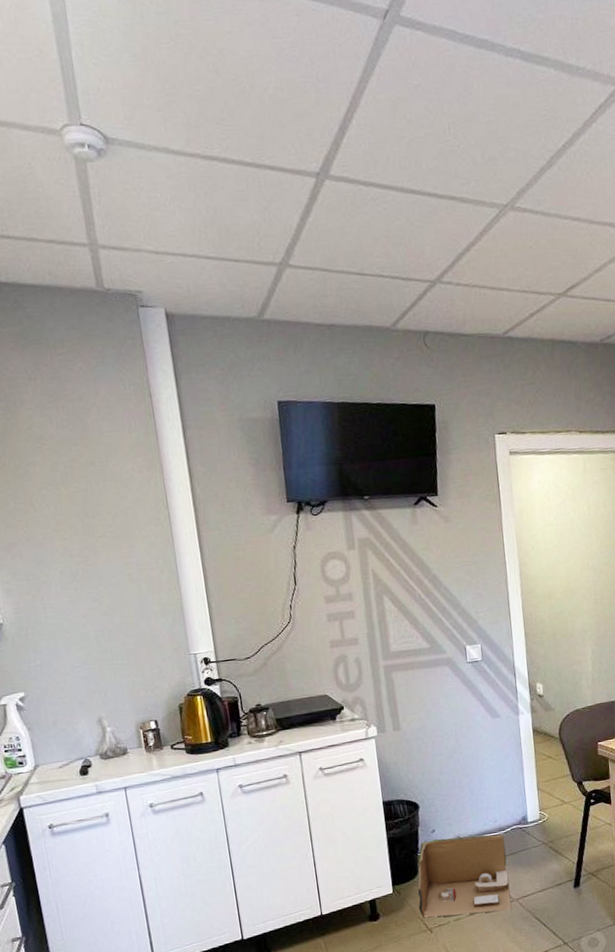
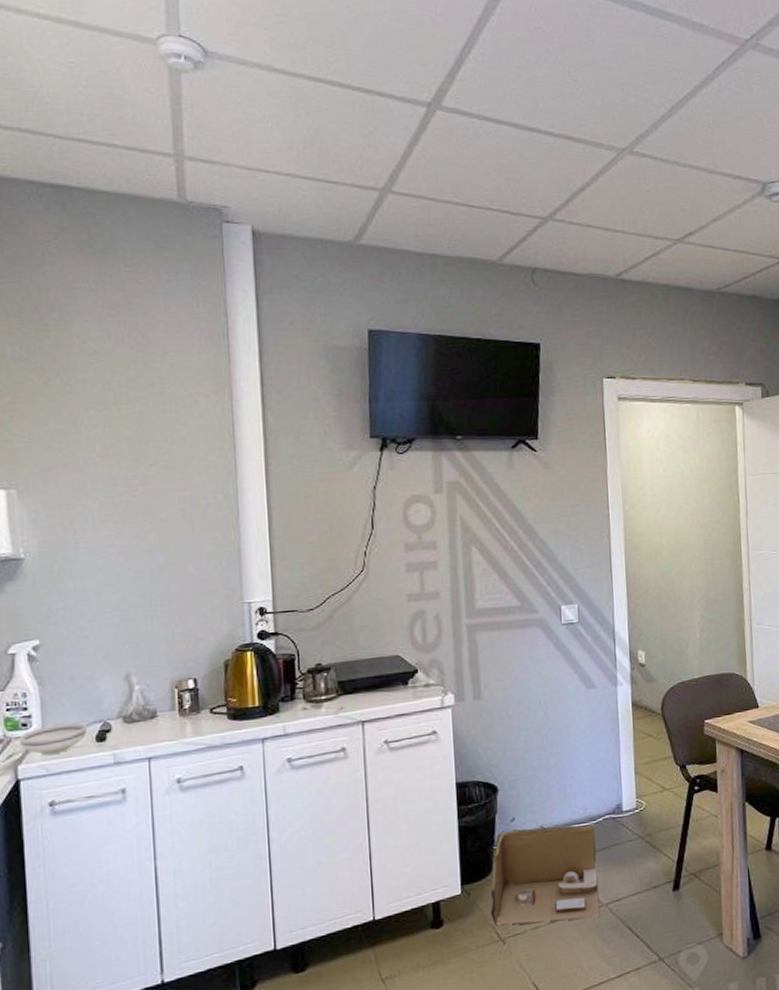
bowl: none [17,759,72,787] -> present [18,722,87,755]

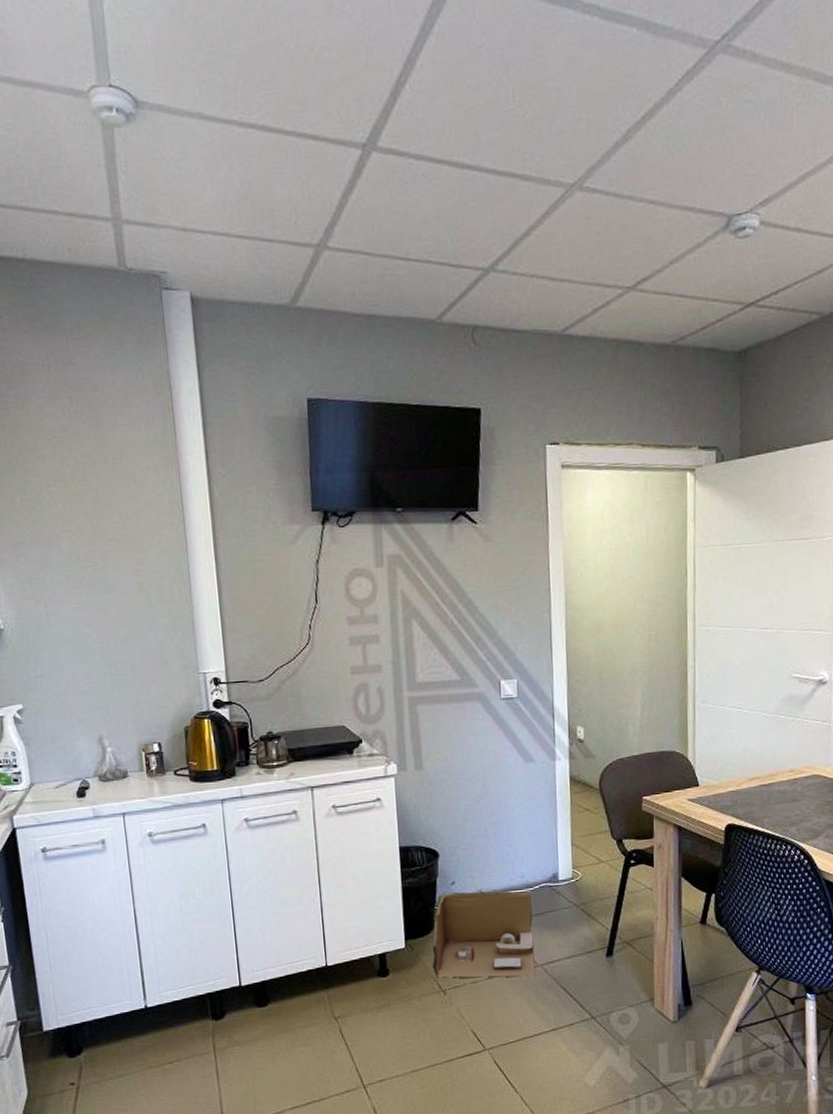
bowl: present [18,722,87,755] -> none [11,779,69,807]

